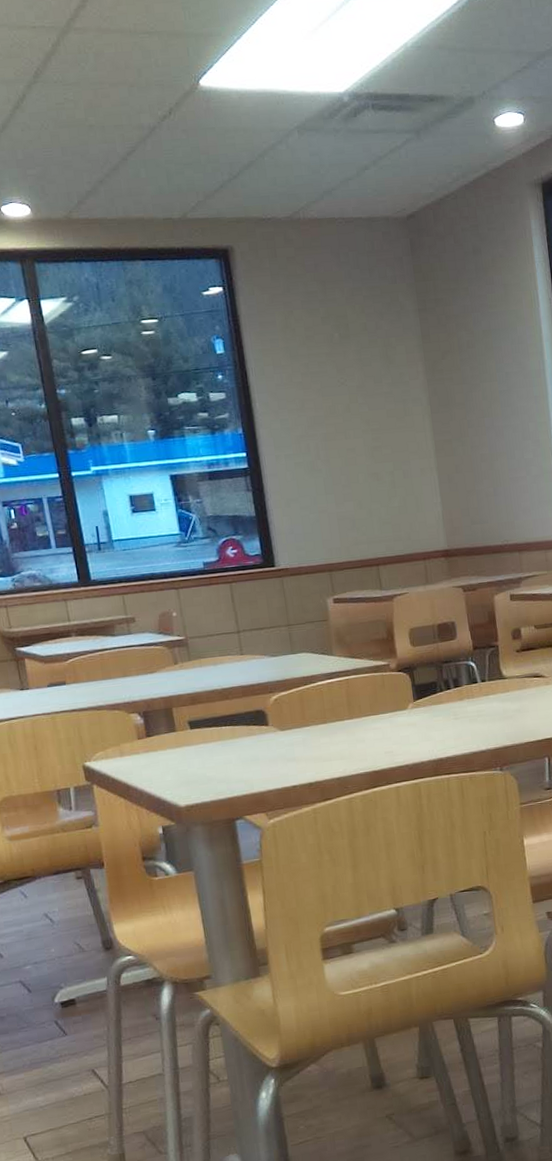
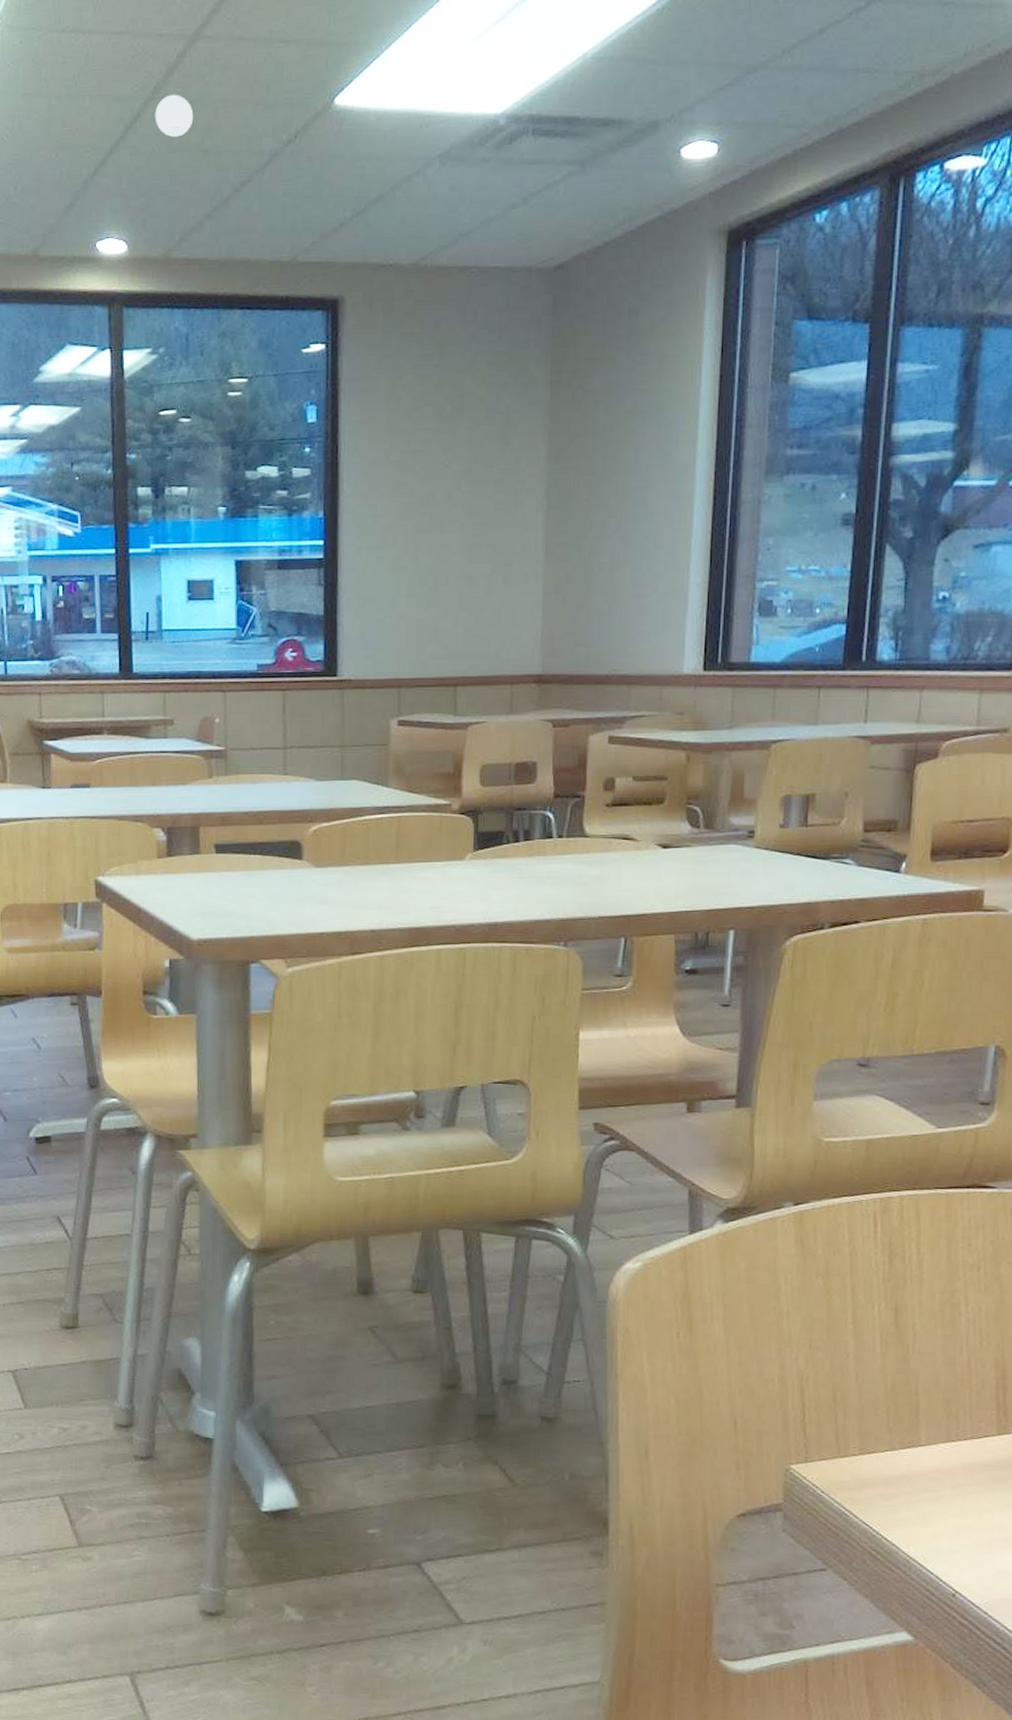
smoke detector: none [39,78,76,115] -> present [155,94,194,138]

